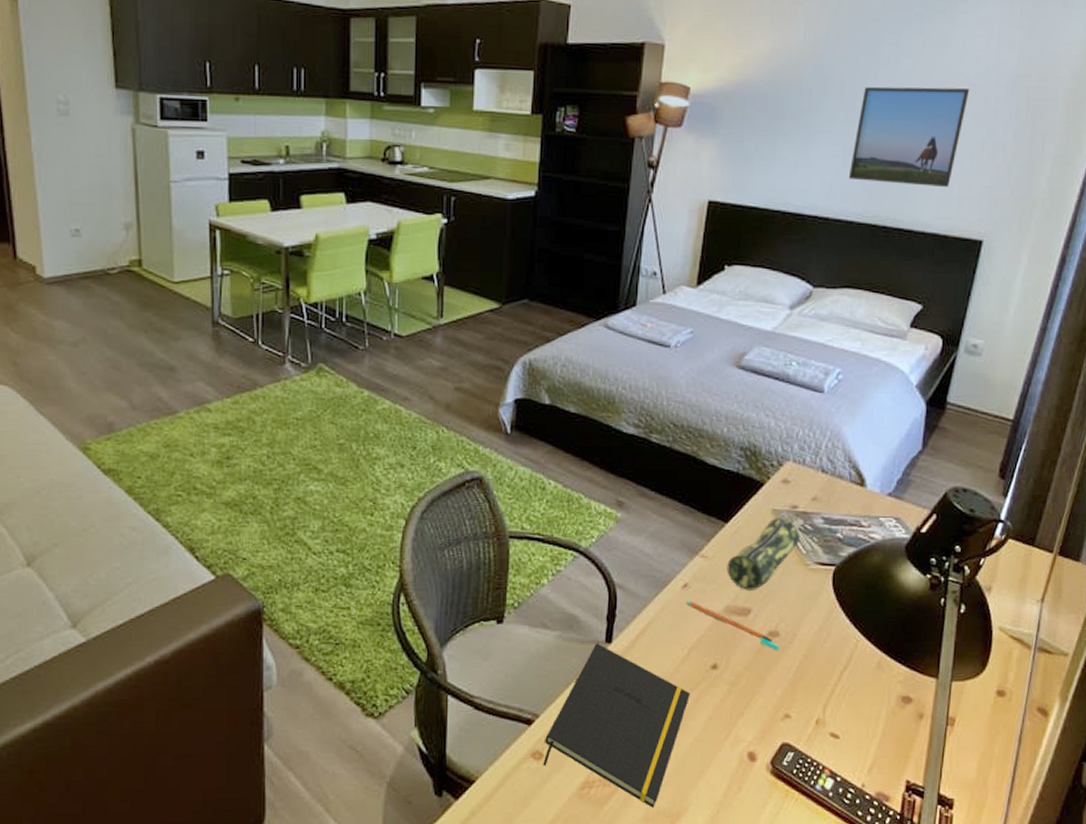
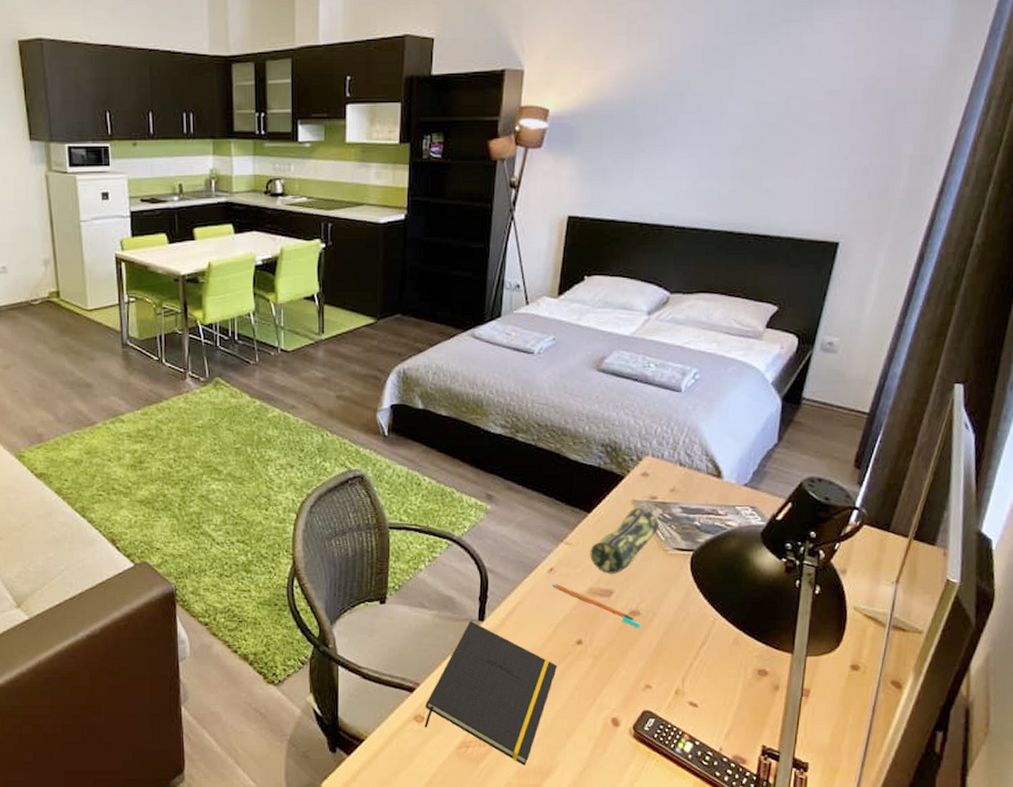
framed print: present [848,86,970,187] -> none [704,95,827,192]

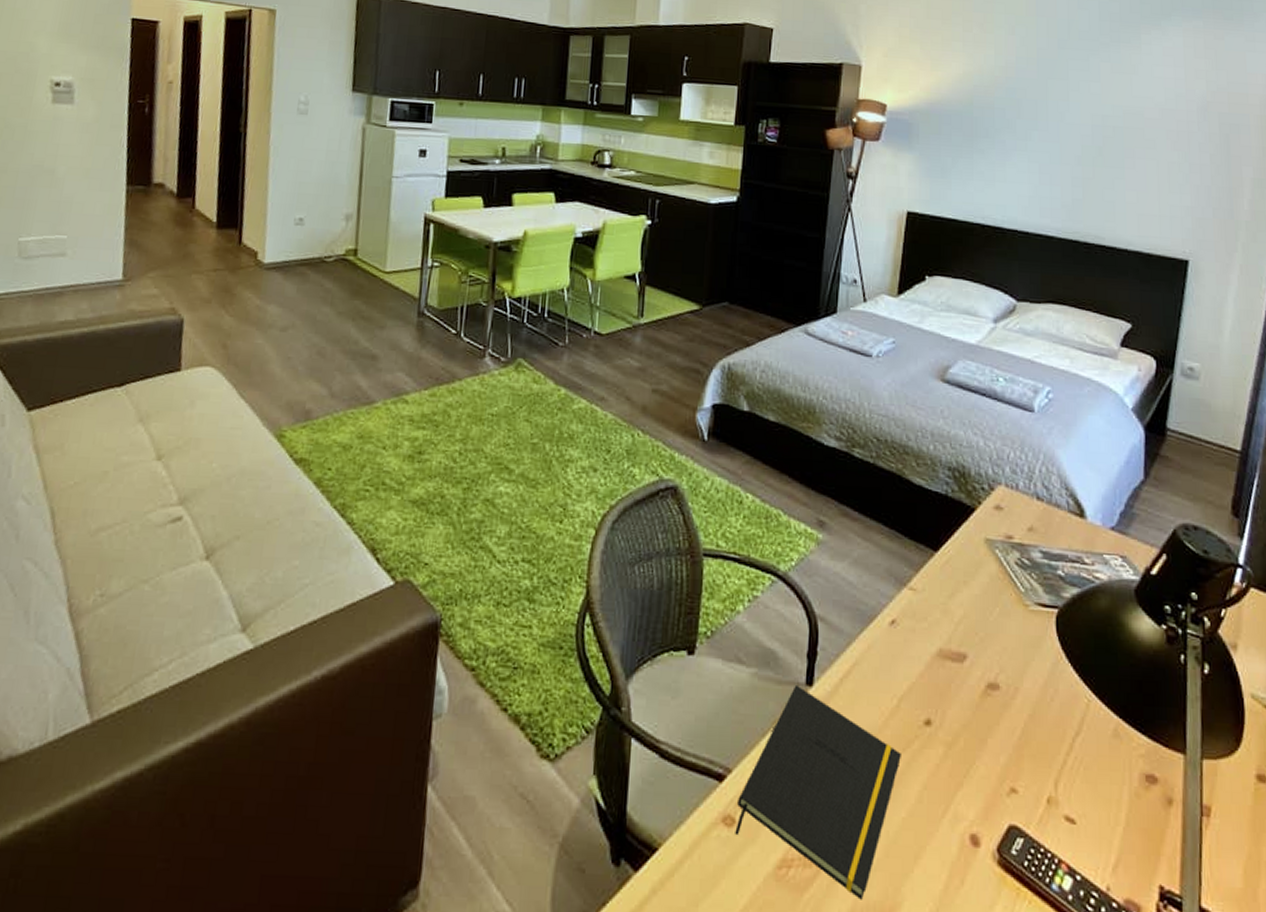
pen: present [552,583,641,628] -> none [895,640,1001,708]
pencil case: present [590,505,660,574] -> none [938,546,1018,632]

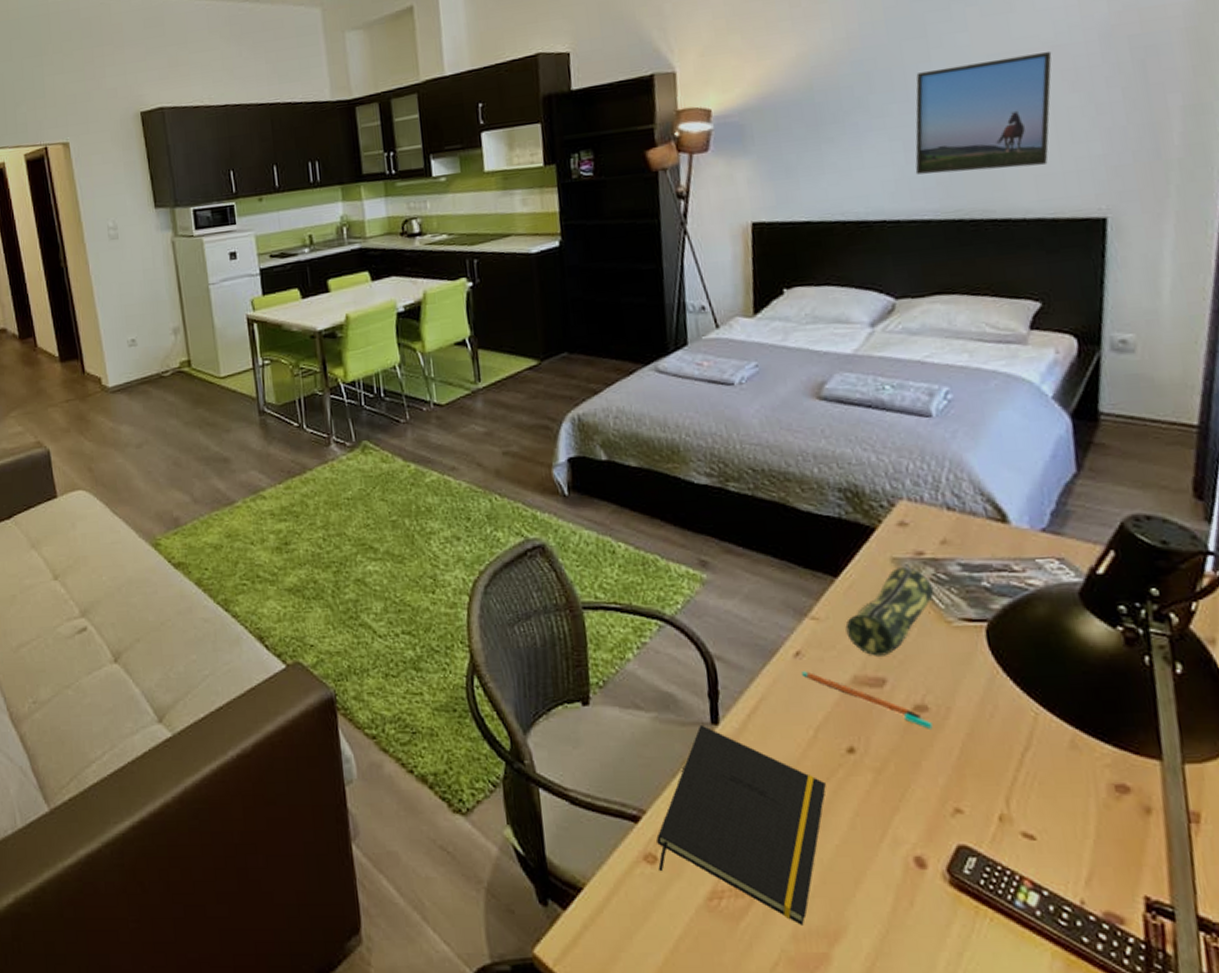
pen: none [895,640,1001,708] -> present [802,671,933,729]
pencil case: none [938,546,1018,632] -> present [845,564,934,656]
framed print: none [1046,109,1161,206] -> present [915,52,1052,175]

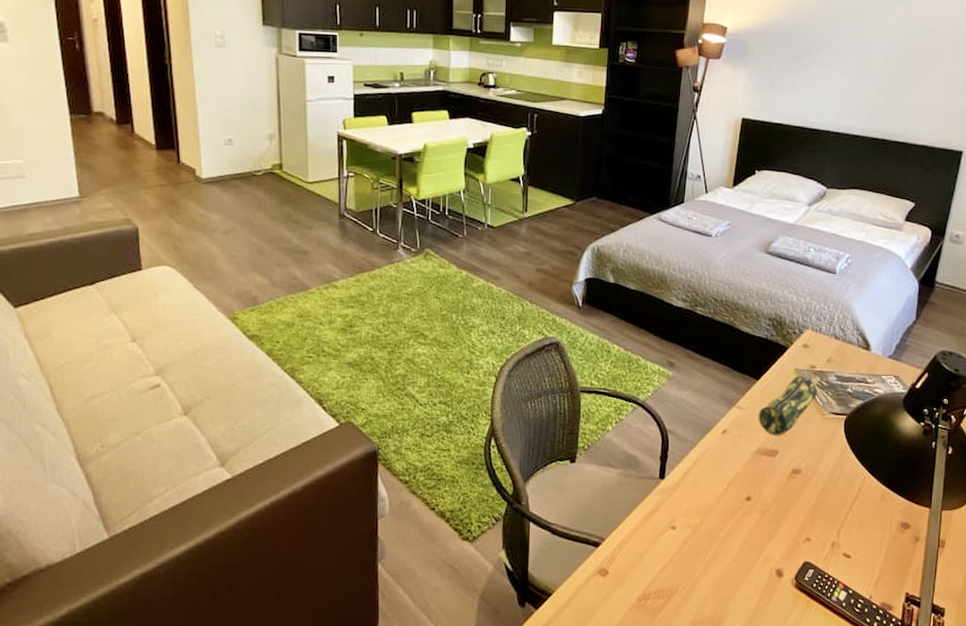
notepad: present [656,724,826,925] -> none [608,478,728,616]
pen: present [802,671,933,729] -> none [725,444,802,485]
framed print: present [915,52,1052,175] -> none [854,27,951,108]

